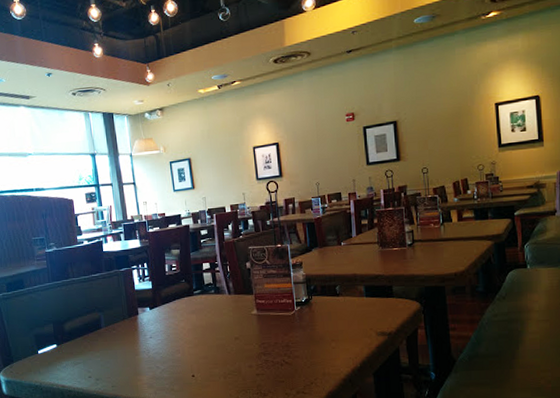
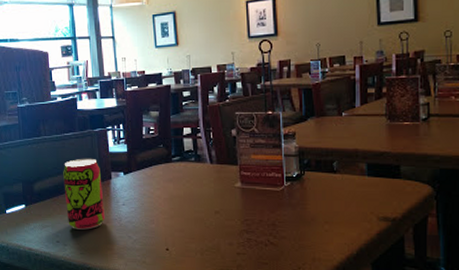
beverage can: none [92,296,134,364] -> present [63,158,105,230]

